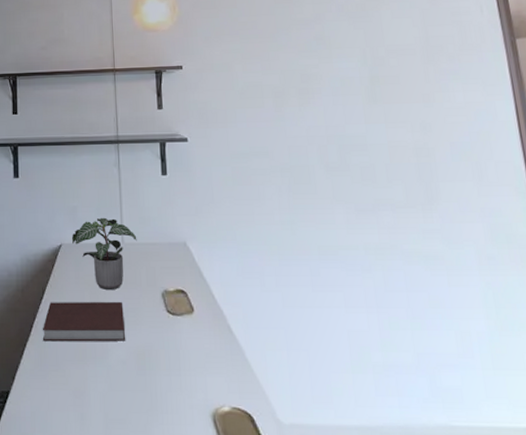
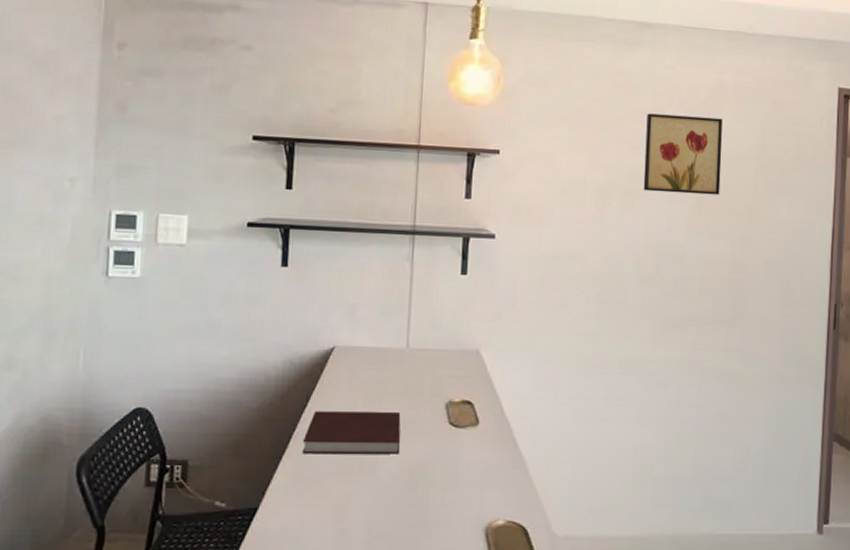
potted plant: present [71,217,137,291] -> none [347,318,425,400]
wall art: none [309,17,392,89] -> present [643,113,723,195]

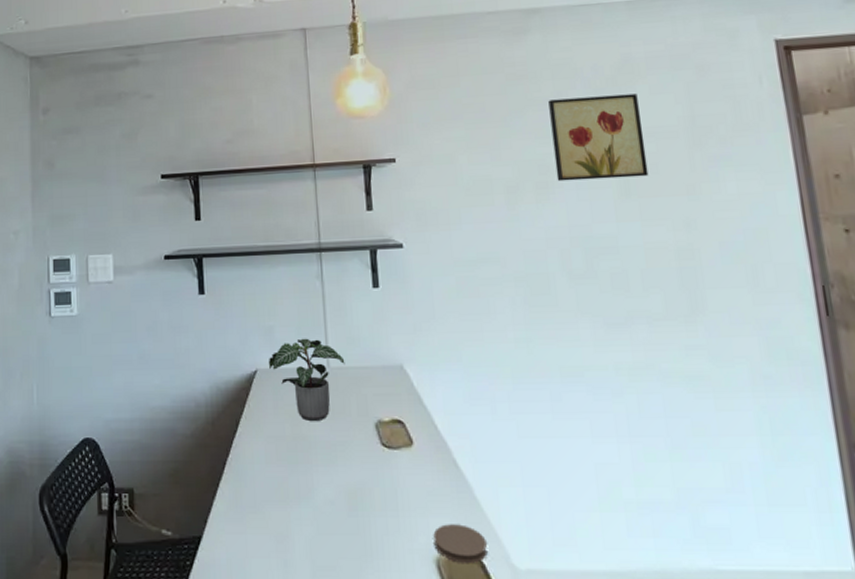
notebook: present [302,411,401,454] -> none [237,433,333,481]
potted plant: none [347,318,425,400] -> present [268,338,345,422]
coaster: none [485,497,532,532] -> present [433,524,488,565]

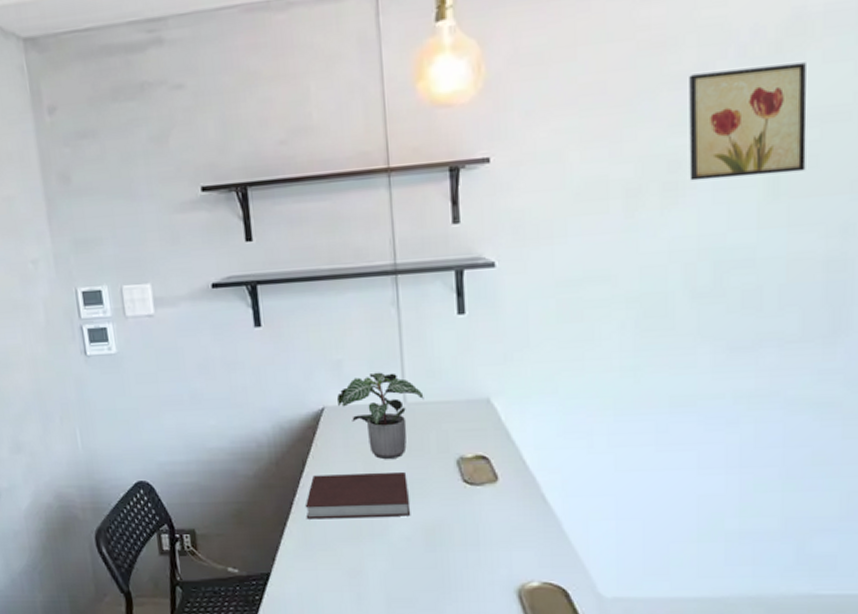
notebook: none [237,433,333,481] -> present [305,471,410,520]
coaster: present [433,524,488,565] -> none [516,557,573,594]

